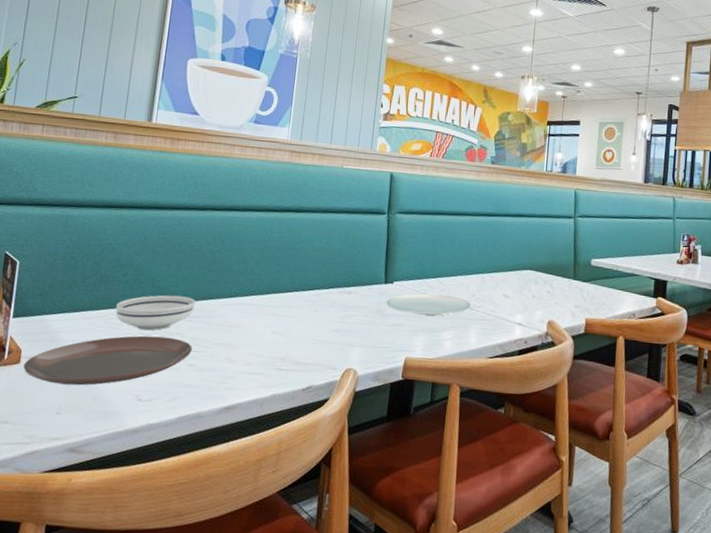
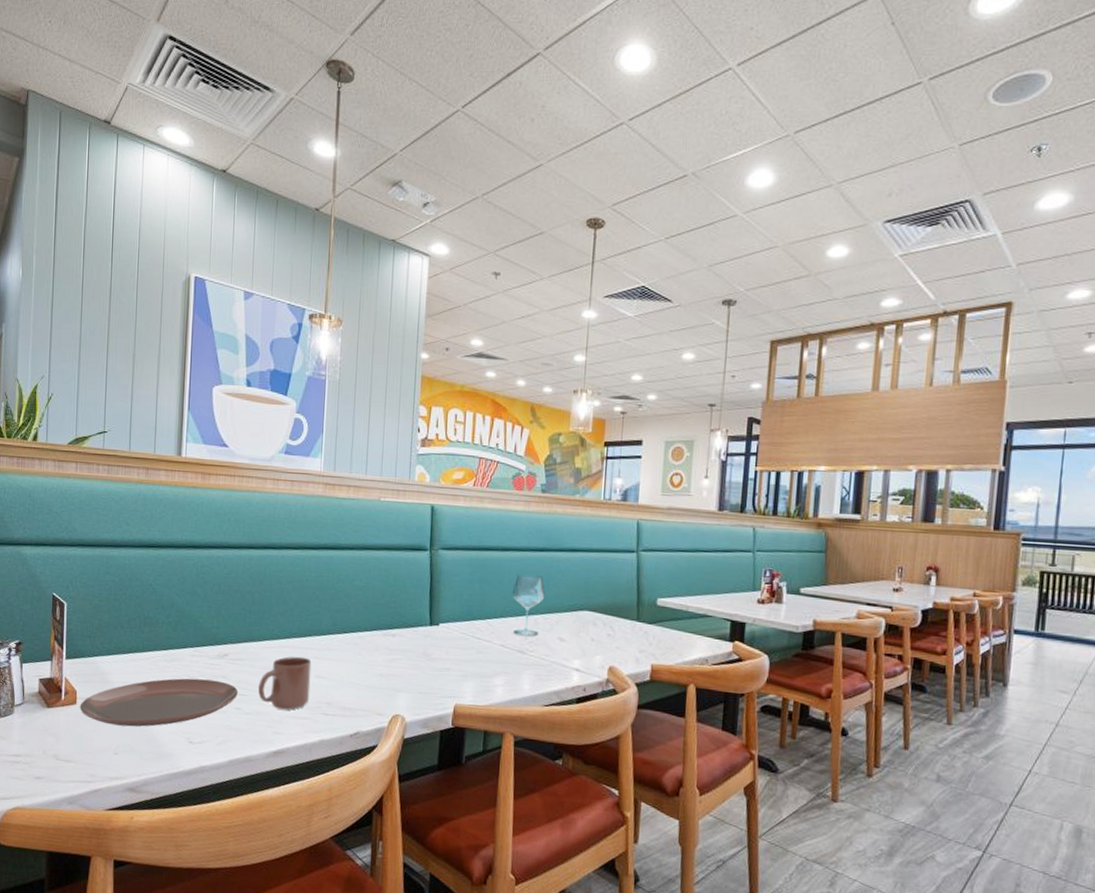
bowl: present [115,295,196,331] -> none [161,637,239,673]
cup: none [213,313,268,366] -> present [258,656,312,710]
plate: present [386,293,471,316] -> none [432,636,523,661]
wine glass: none [461,236,493,294] -> present [512,574,545,637]

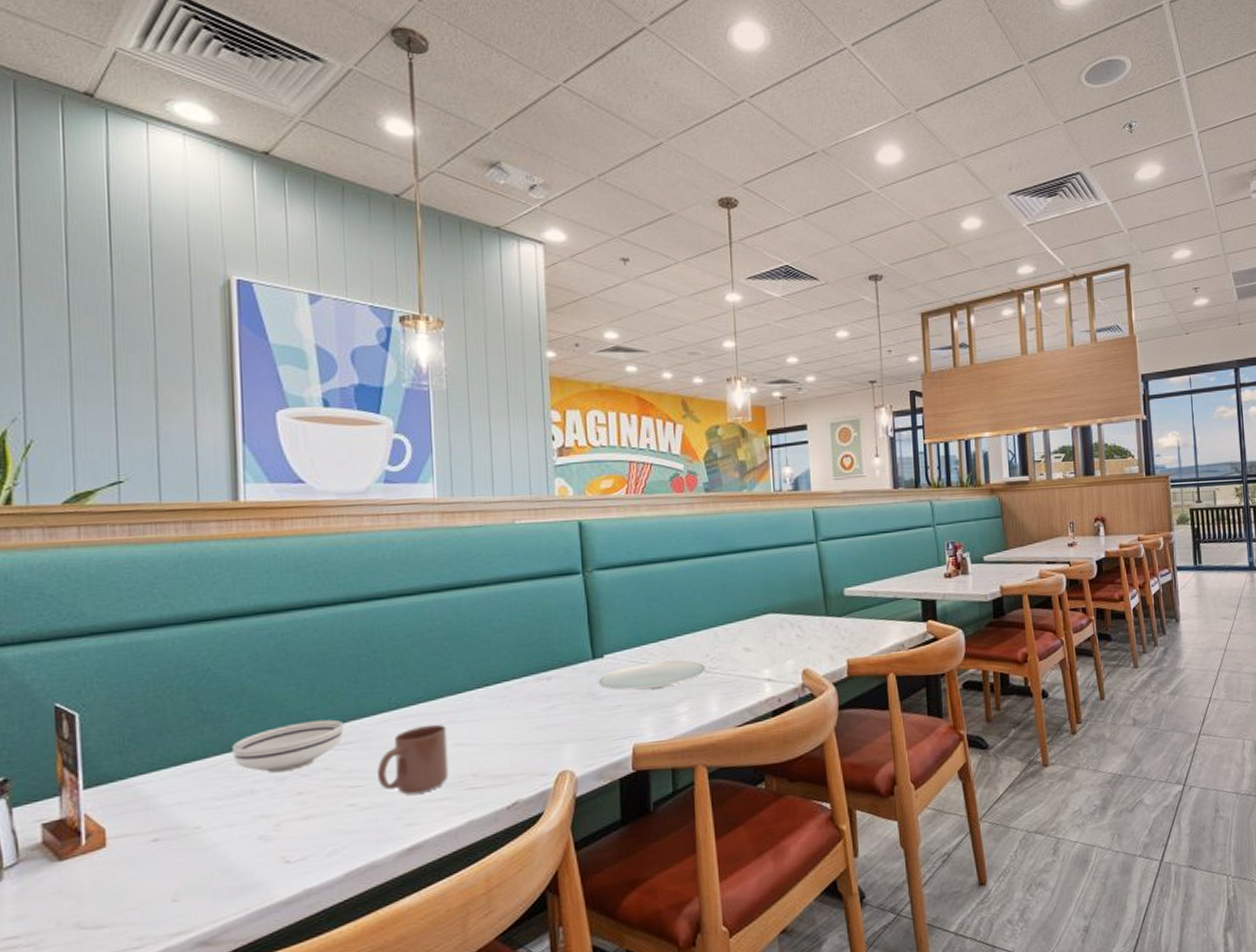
plate: present [80,678,238,727] -> none [112,775,349,864]
bowl: none [161,637,239,673] -> present [232,719,344,773]
plate: none [432,636,523,661] -> present [597,660,706,691]
wine glass: present [512,574,545,637] -> none [685,583,723,654]

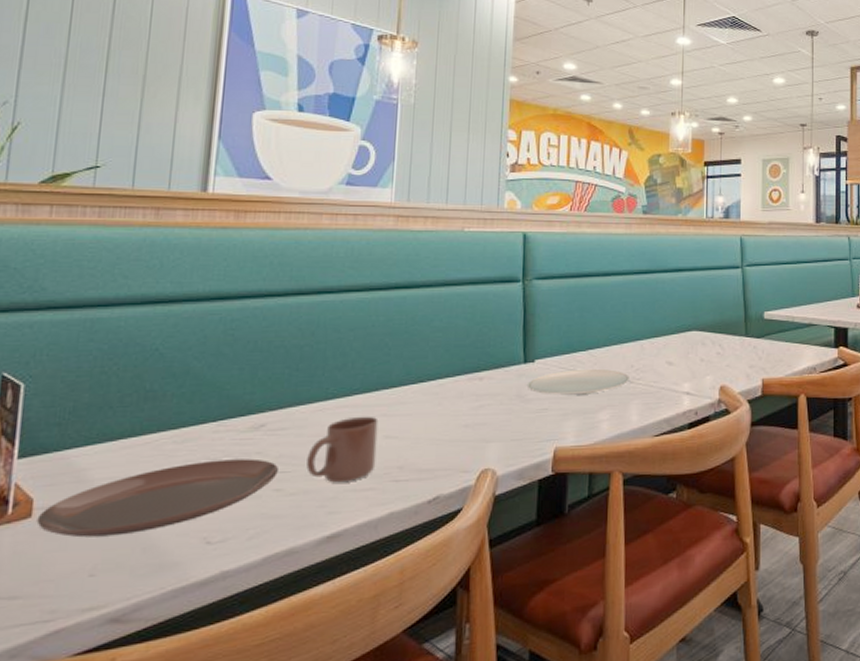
plate: none [112,775,349,864] -> present [36,458,278,538]
bowl: present [232,719,344,773] -> none [168,405,281,454]

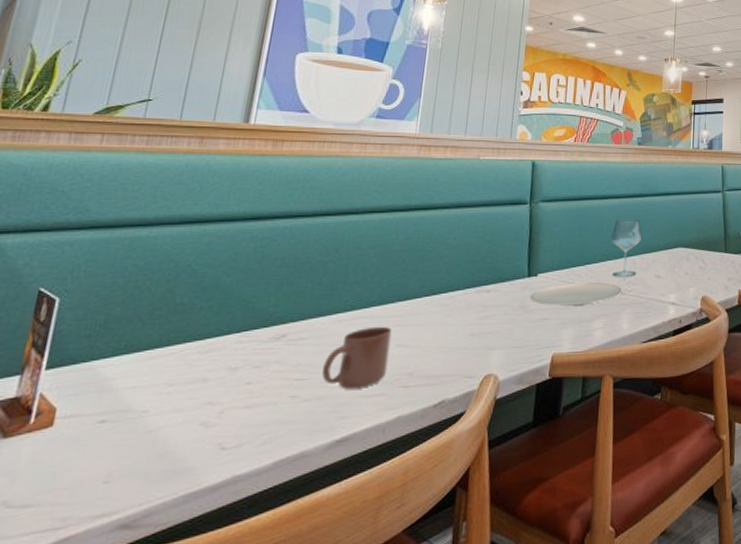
plate: present [36,458,278,538] -> none [57,367,296,446]
wine glass: none [615,299,651,365] -> present [611,219,643,278]

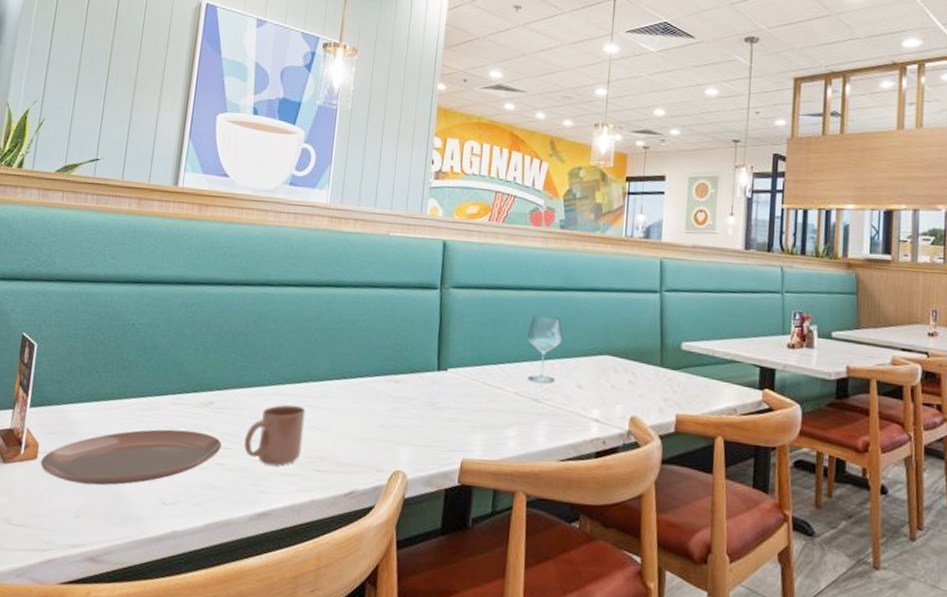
plate: none [57,367,296,446] -> present [40,429,222,486]
plate: present [529,281,622,307] -> none [439,382,538,410]

